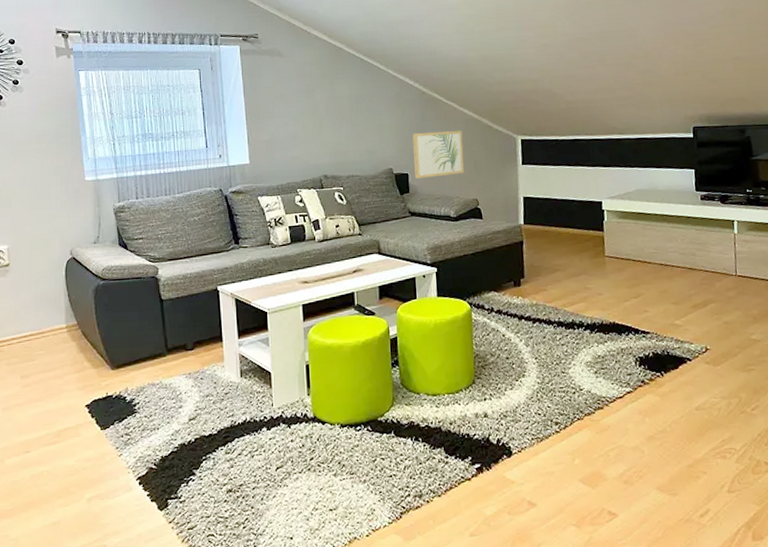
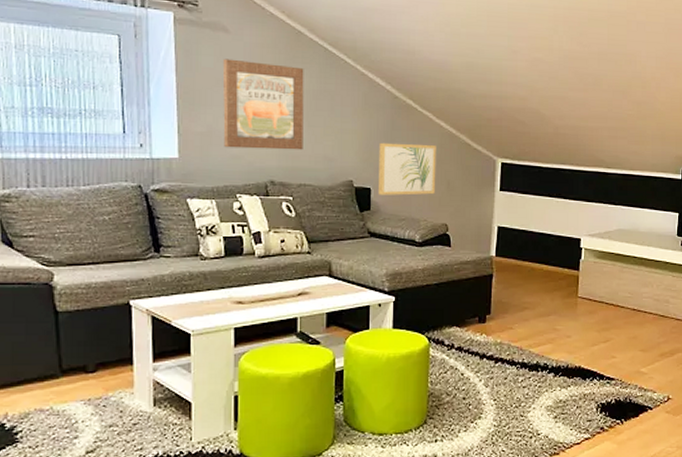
wall art: none [280,77,349,151] -> present [222,58,304,150]

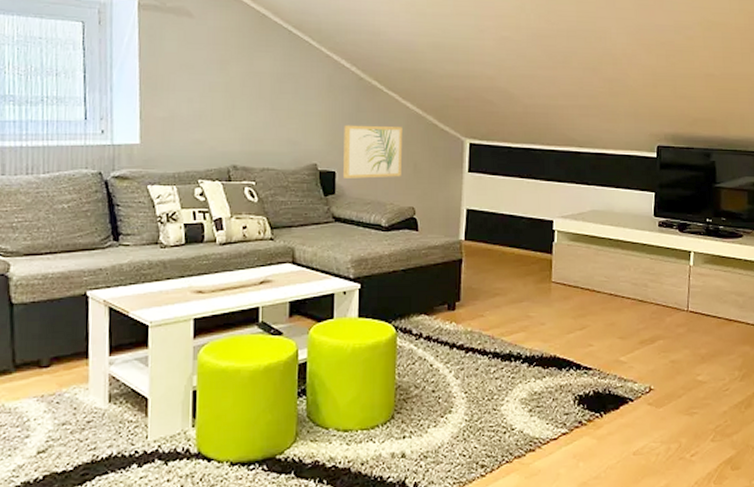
wall art: present [222,58,304,150] -> none [185,43,268,134]

